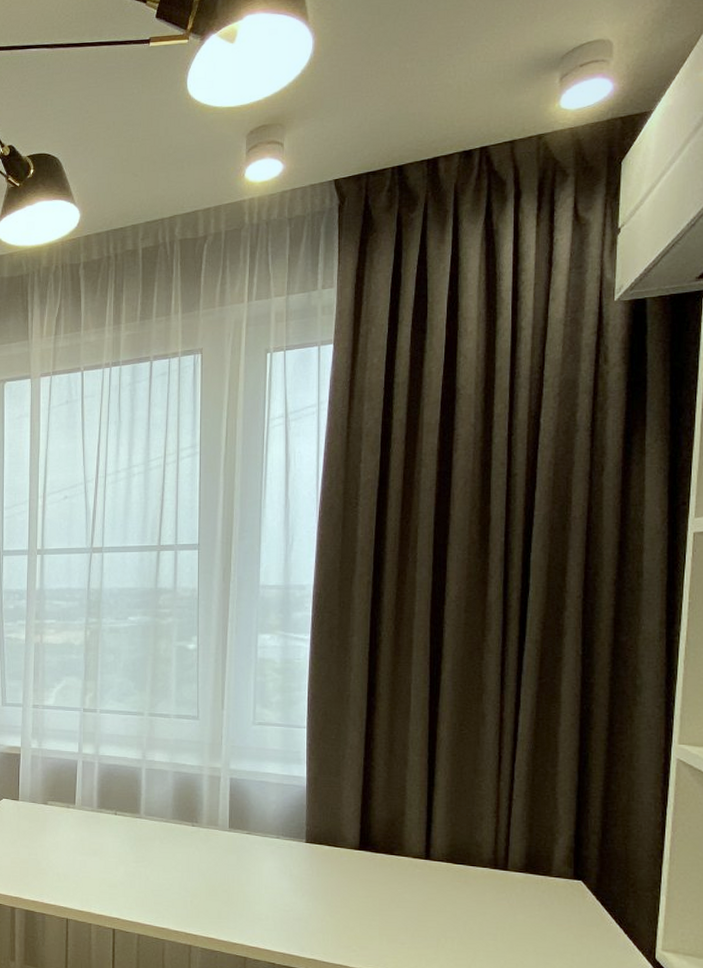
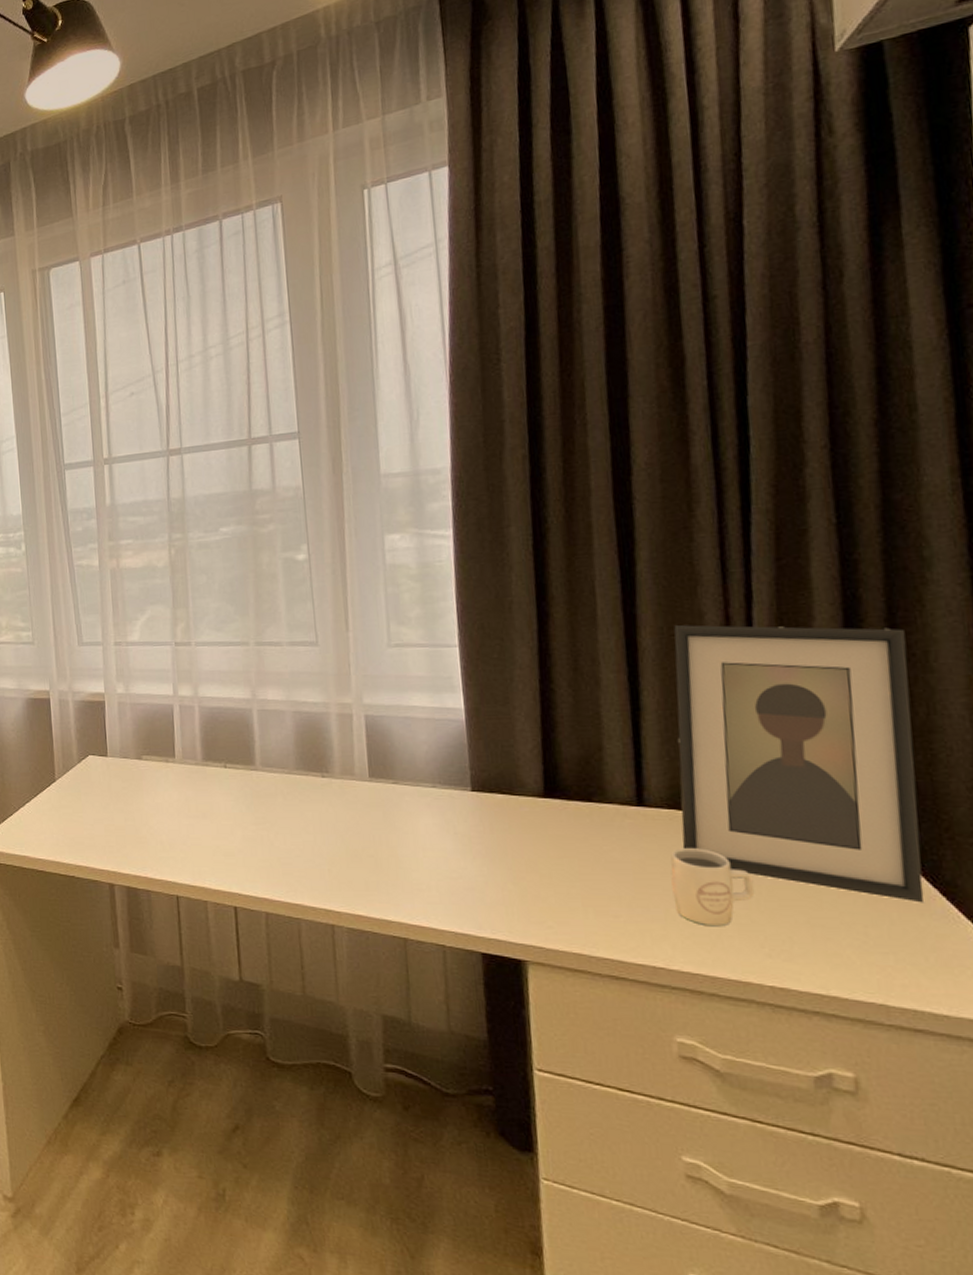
mug: none [444,893,501,953] -> present [670,848,755,927]
picture frame: none [454,723,619,939] -> present [674,625,924,903]

